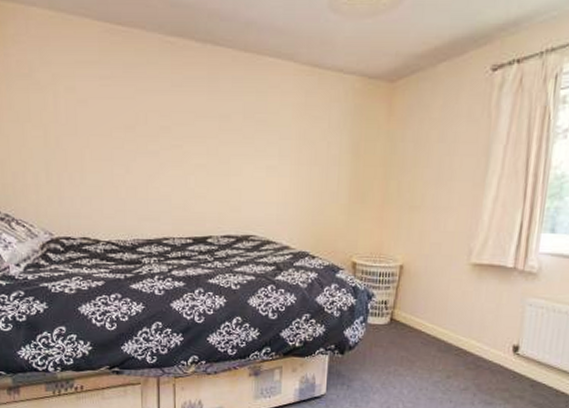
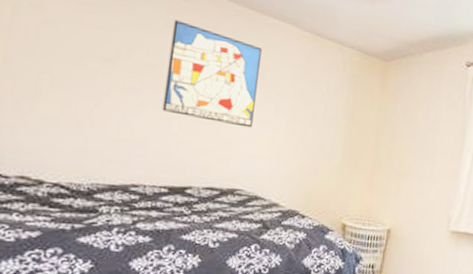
wall art: none [178,78,260,176] -> present [162,19,262,128]

